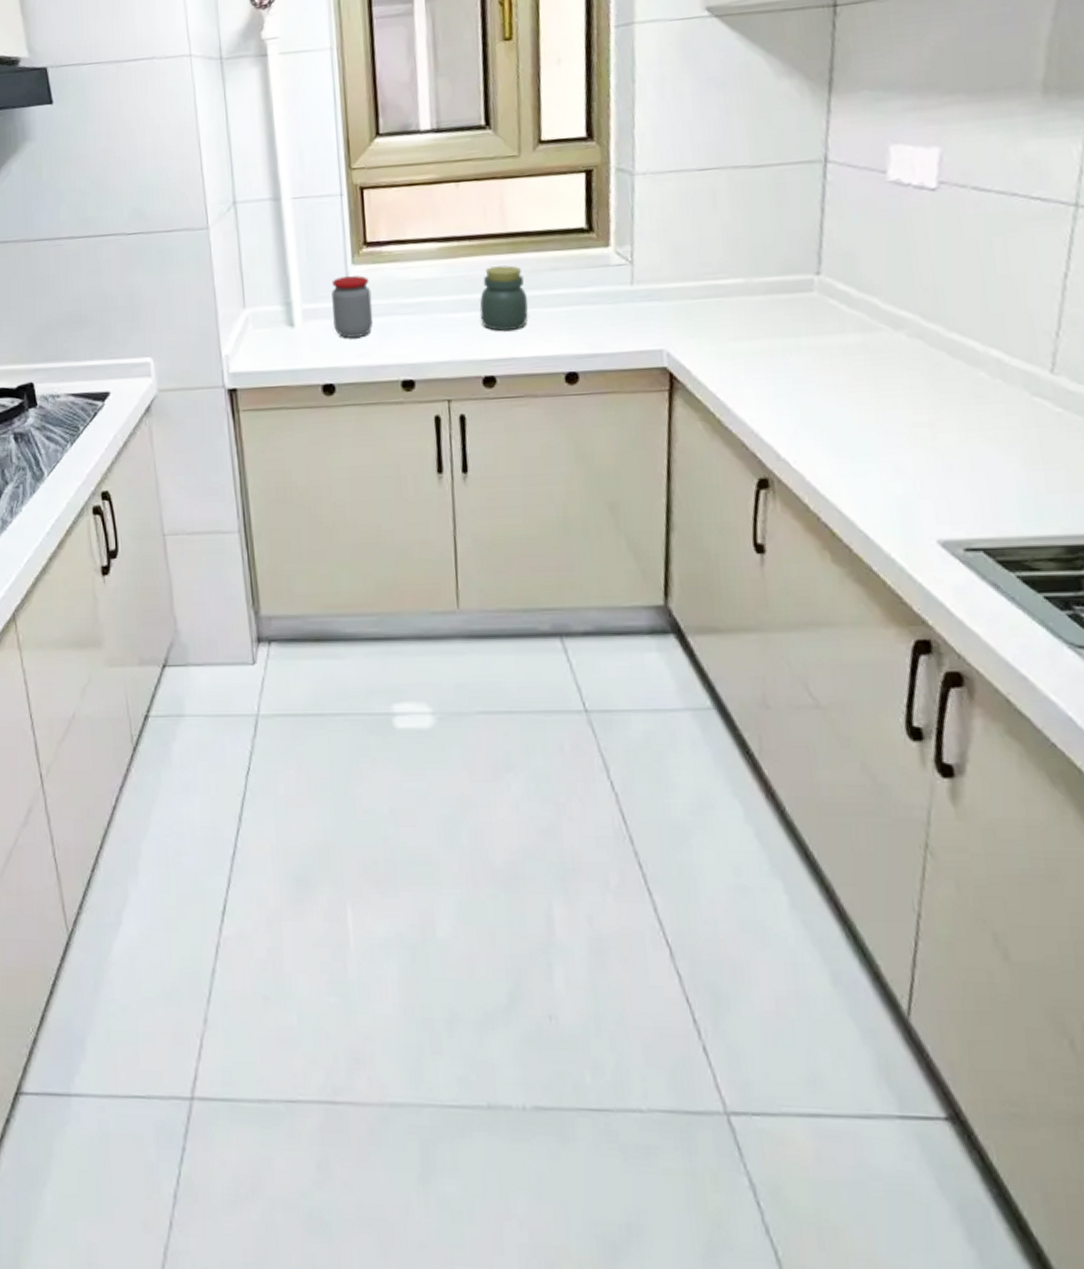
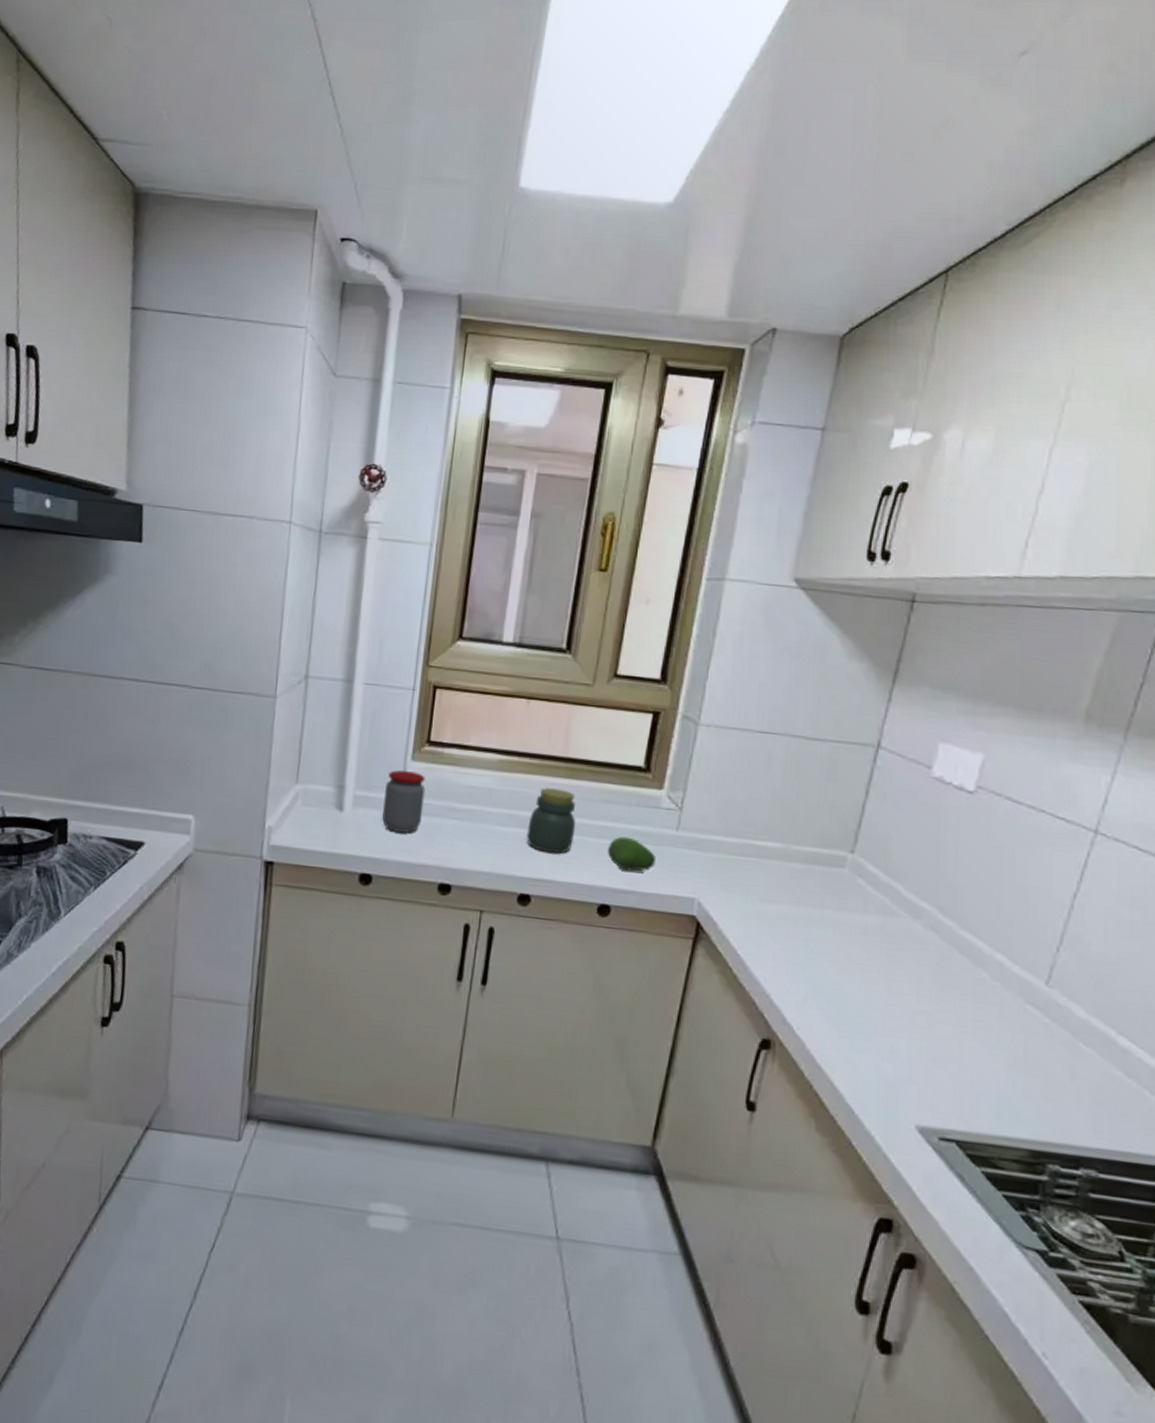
fruit: none [564,300,616,335] -> present [607,836,656,872]

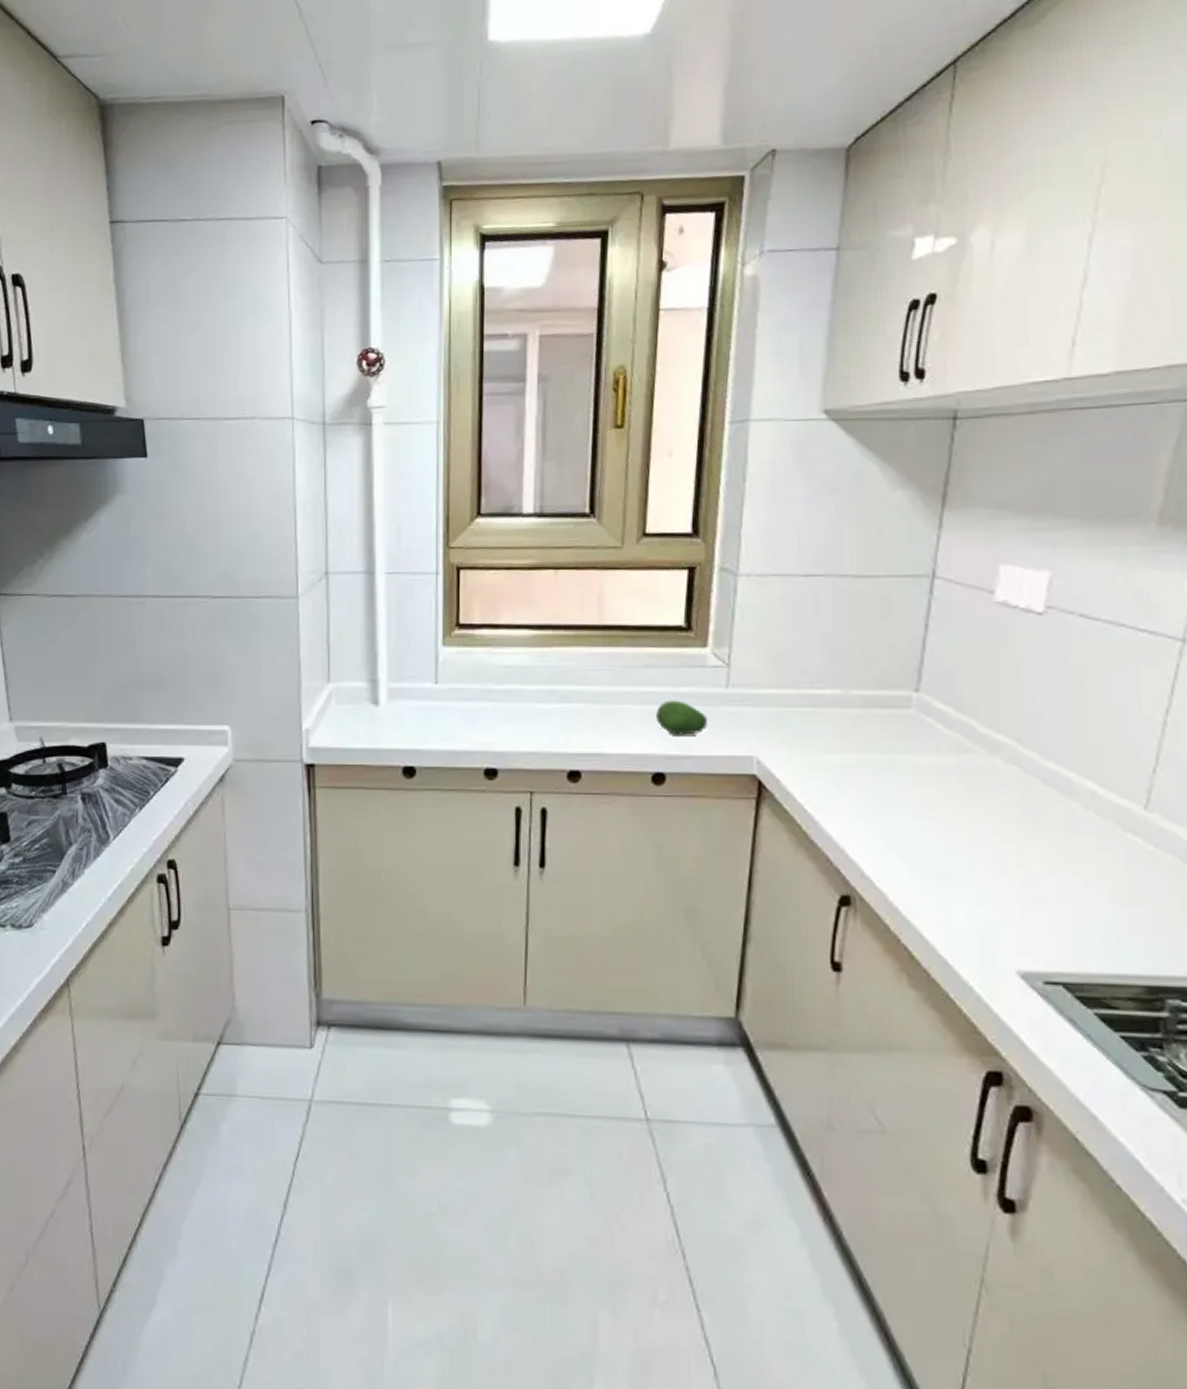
jar: present [382,770,426,833] -> none [419,658,460,721]
jar: present [526,787,576,854] -> none [570,658,620,725]

